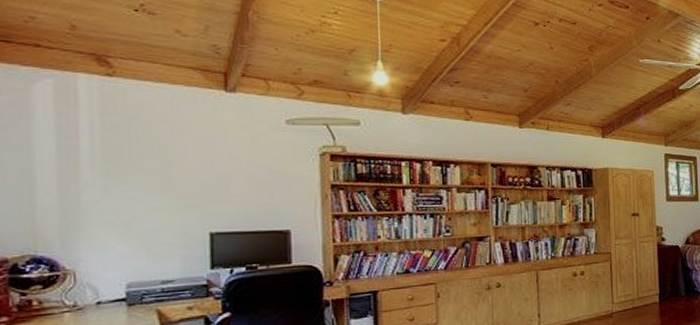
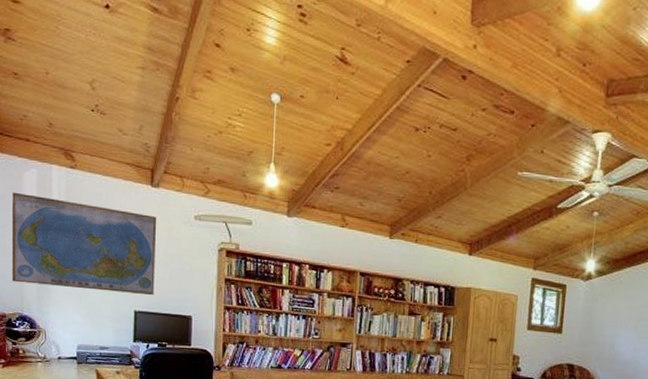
world map: none [13,107,237,218] -> present [11,192,157,295]

